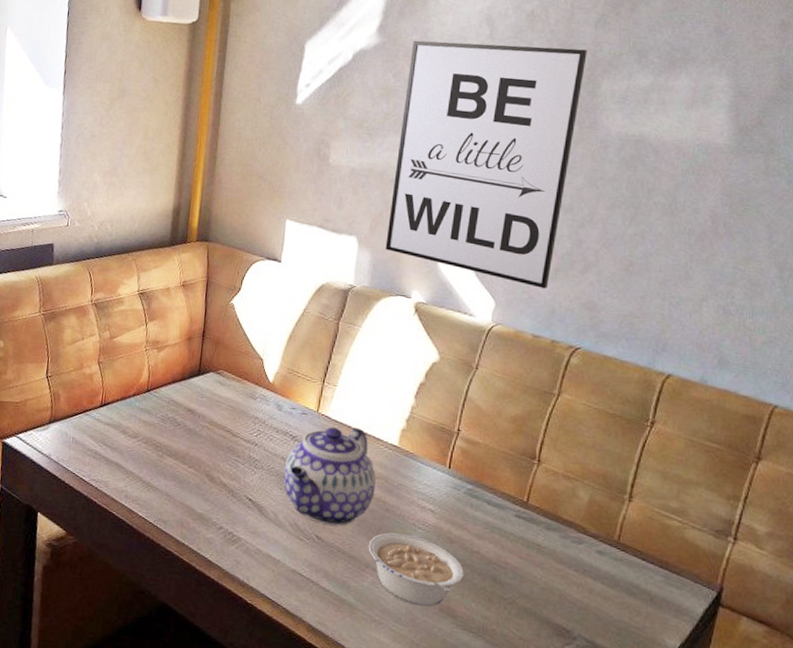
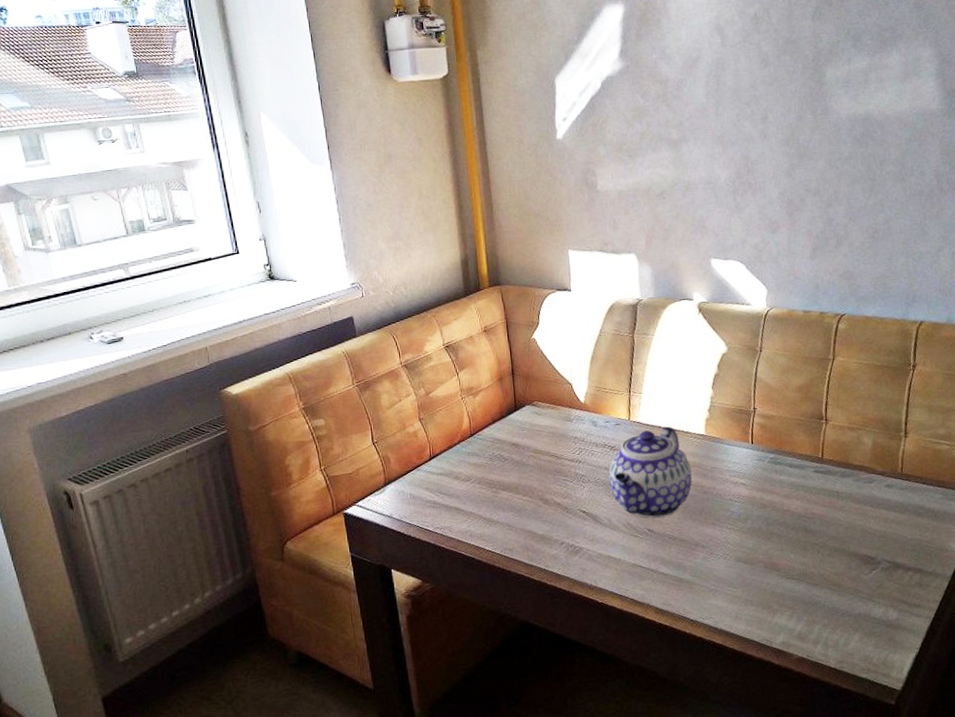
legume: present [368,532,464,607] -> none [694,509,780,569]
wall art: present [385,40,587,289] -> none [653,43,810,268]

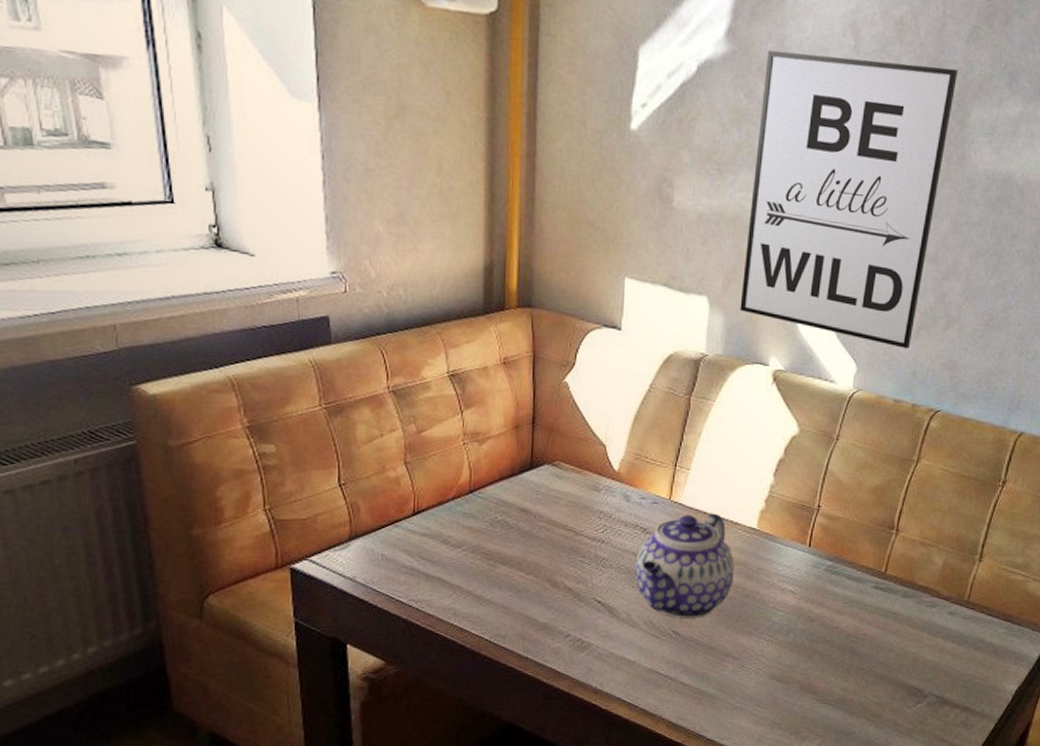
wall art: none [653,43,810,268] -> present [740,50,958,349]

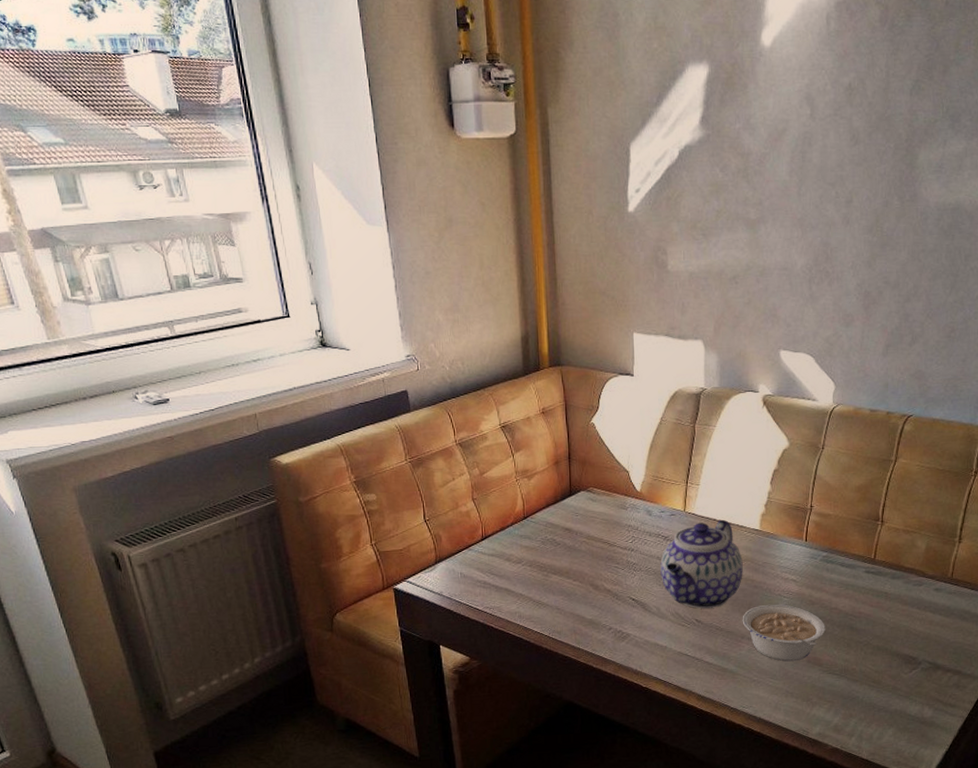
legume: none [728,618,824,687] -> present [742,604,825,662]
wall art: present [740,50,958,349] -> none [730,120,904,365]

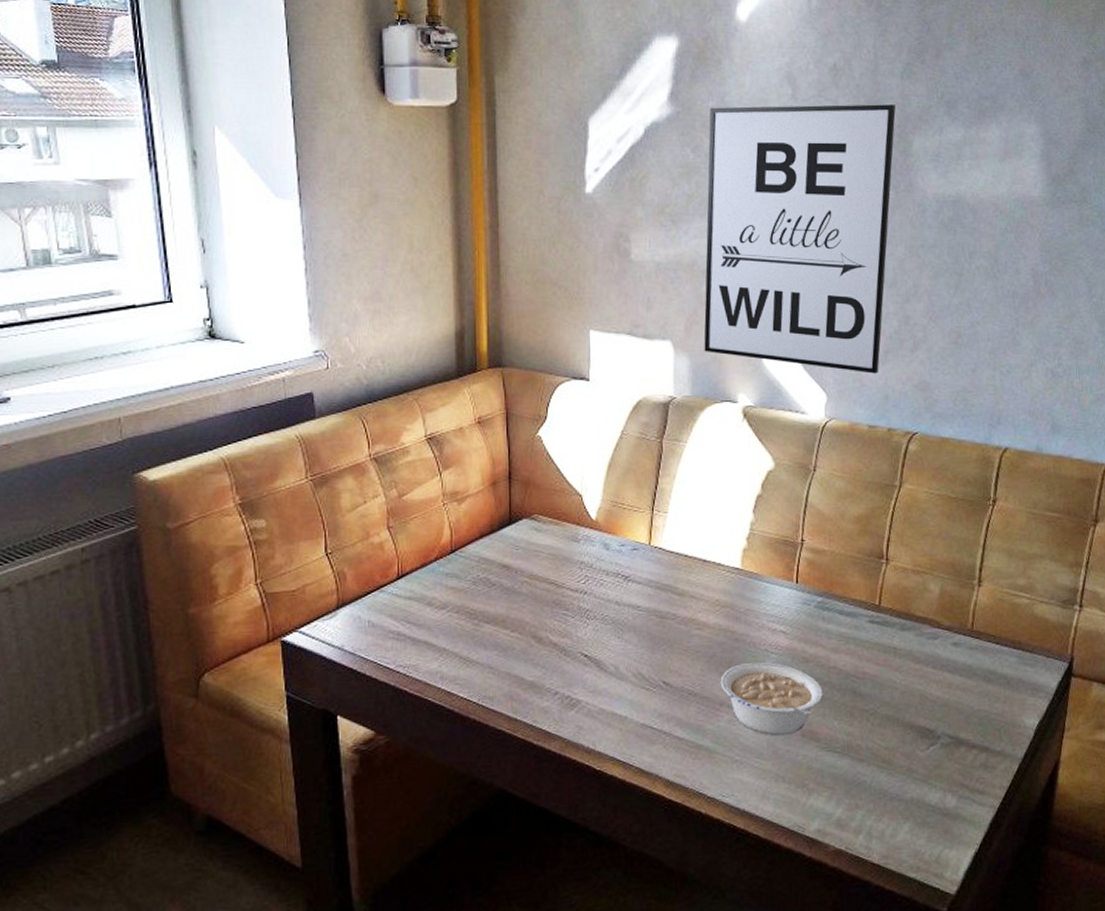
teapot: present [660,519,743,609] -> none [619,555,721,668]
wall art: none [730,120,904,365] -> present [704,104,896,374]

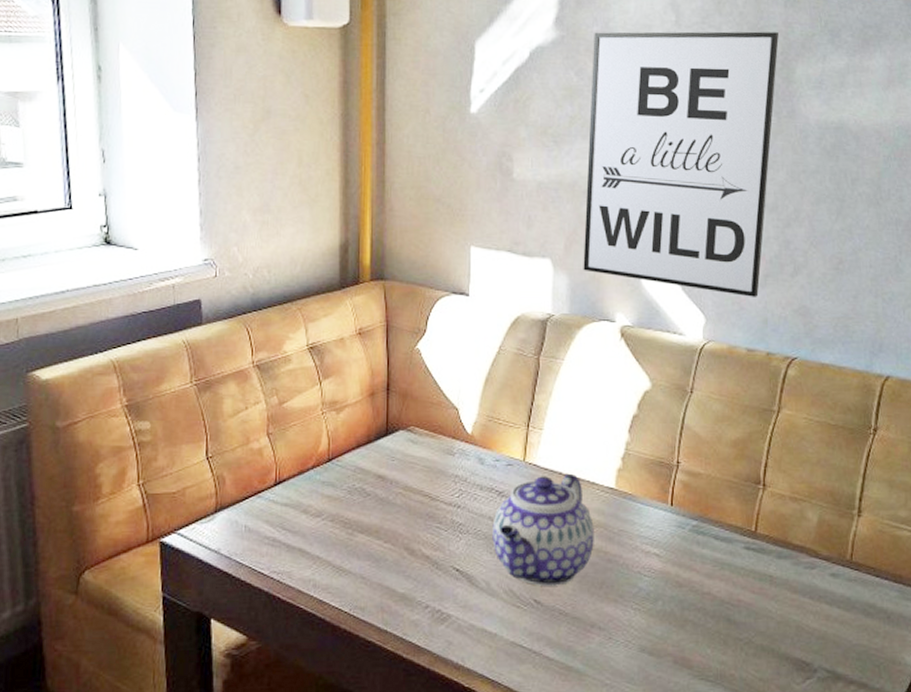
teapot: none [619,555,721,668] -> present [492,473,594,586]
legume: present [720,662,823,736] -> none [592,584,696,661]

